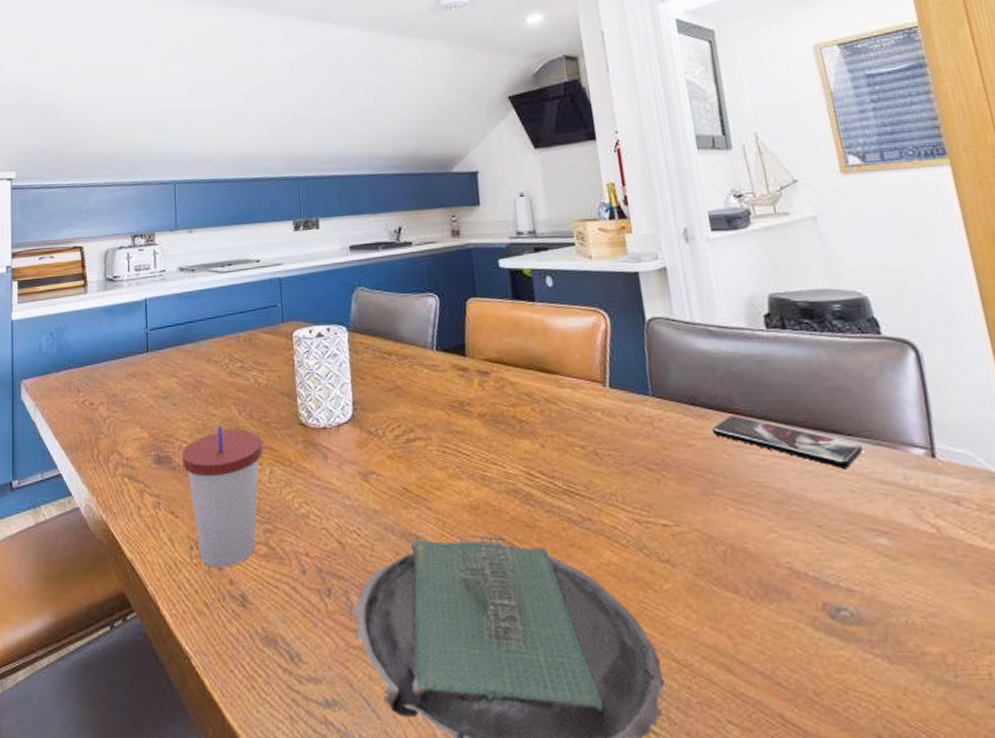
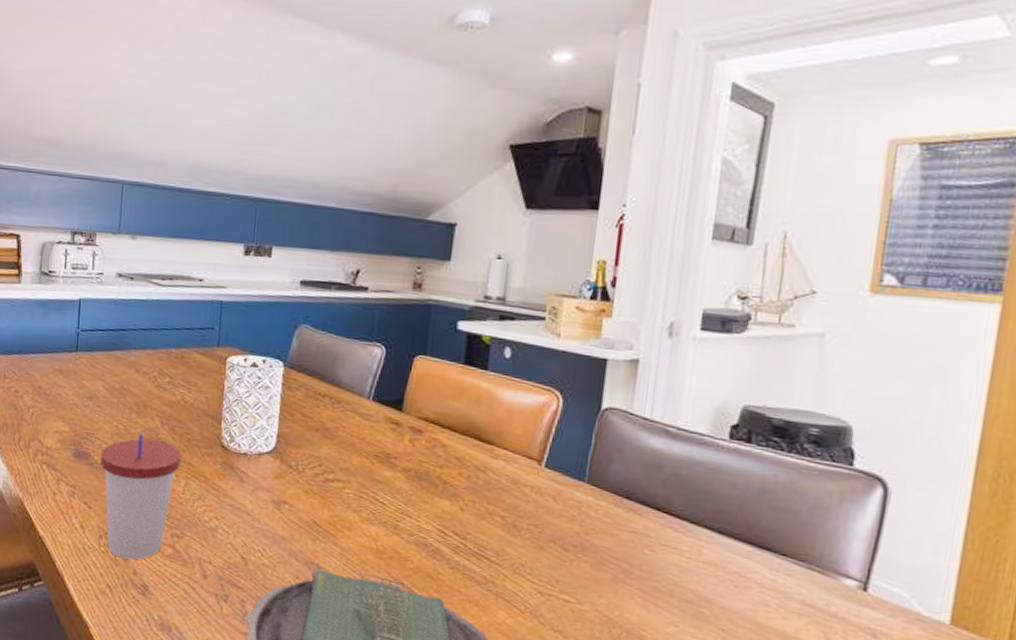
smartphone: present [711,415,863,468] -> none [640,515,793,584]

